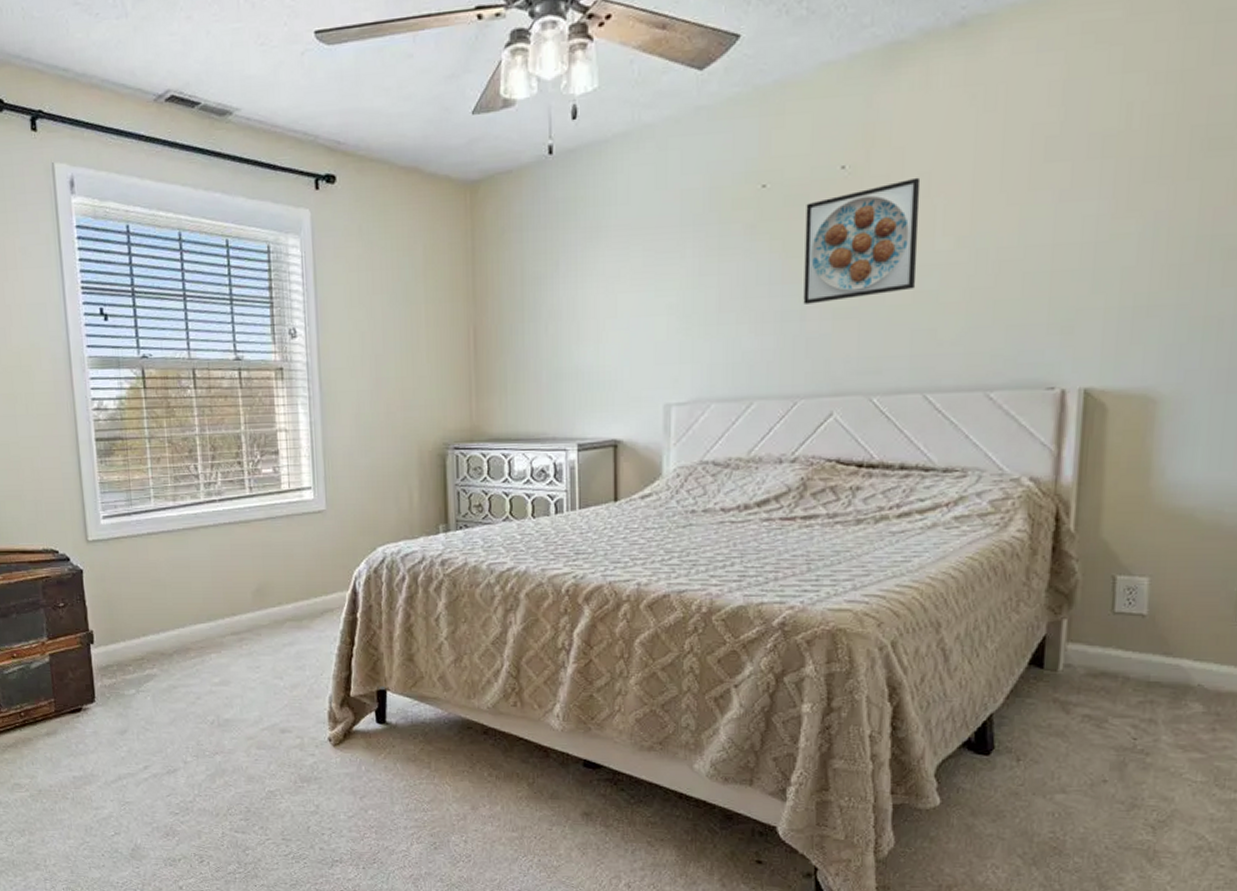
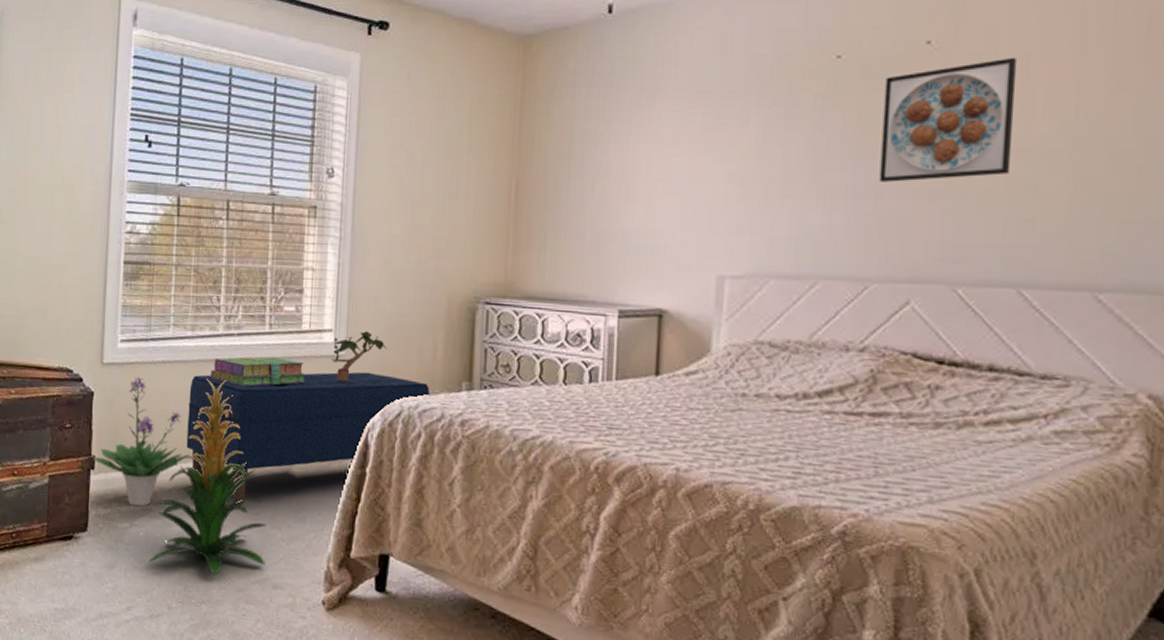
potted plant: none [92,551,186,673] -> present [94,376,190,507]
indoor plant: none [155,547,271,727] -> present [148,380,267,575]
bench: none [178,524,411,662] -> present [186,371,431,507]
stack of books: none [197,519,291,549] -> present [210,357,306,387]
potted plant: none [313,485,367,536] -> present [331,331,388,382]

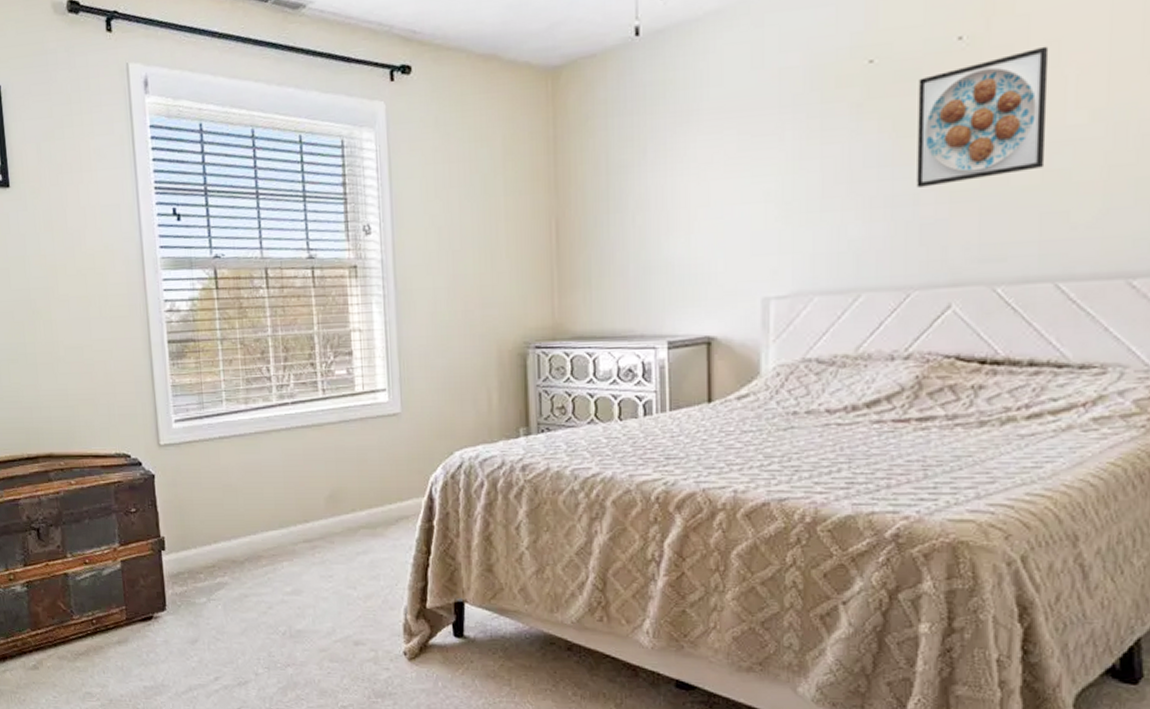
potted plant: present [94,376,190,507] -> none [163,455,258,581]
indoor plant: present [148,380,267,575] -> none [226,451,344,638]
bench: present [186,371,431,507] -> none [250,427,490,571]
stack of books: present [210,357,306,387] -> none [269,422,365,454]
potted plant: present [331,331,388,382] -> none [387,387,443,439]

